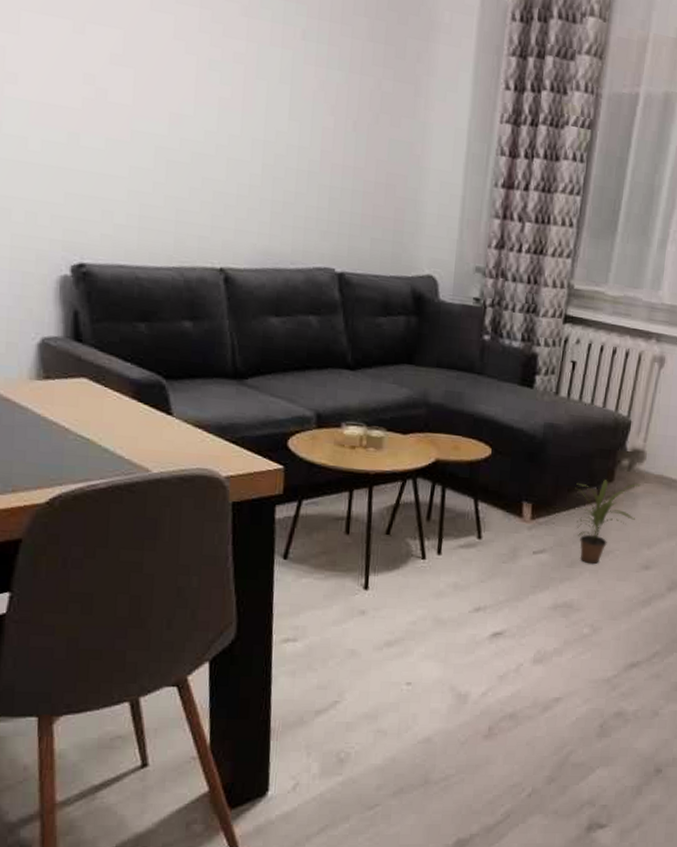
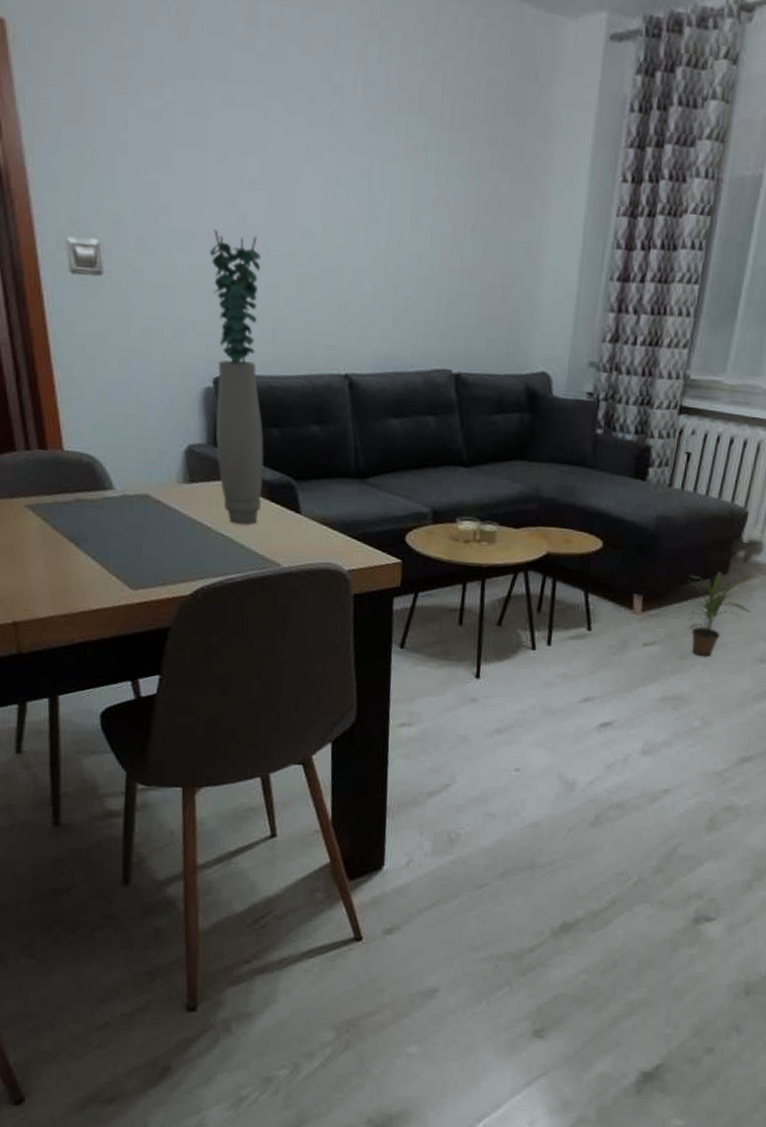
vase: none [66,104,131,427] -> present [210,229,265,525]

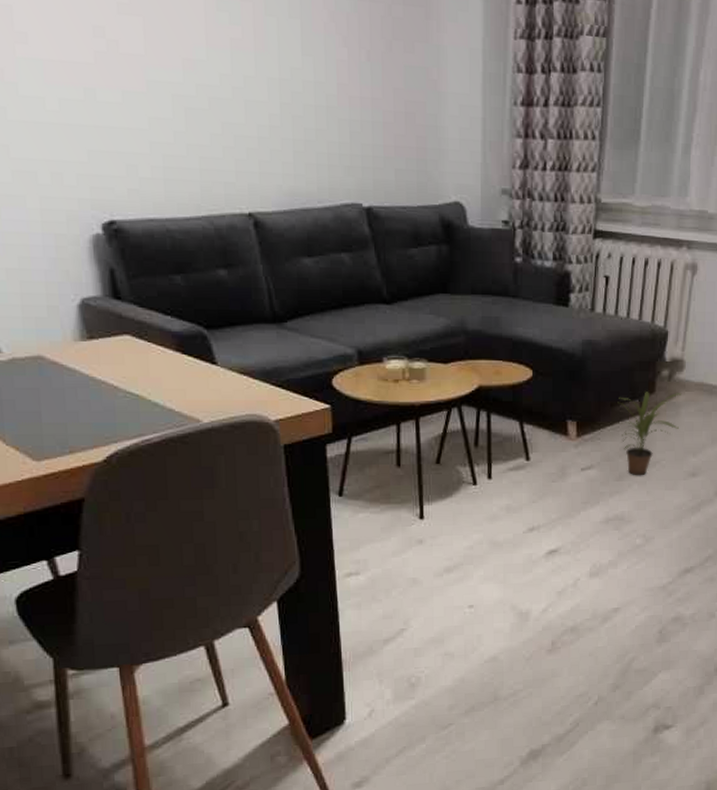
vase: present [210,229,265,525] -> none [81,59,172,381]

